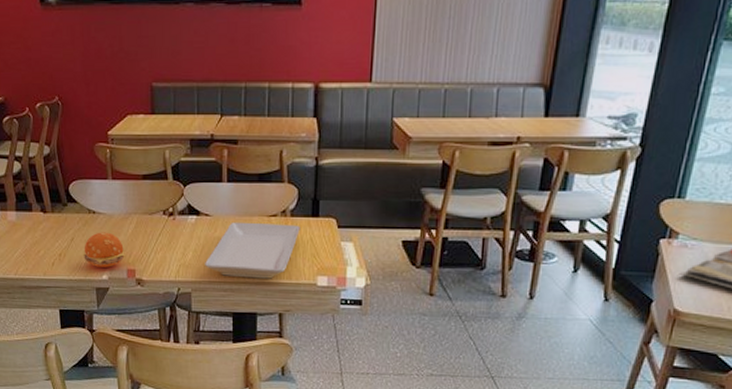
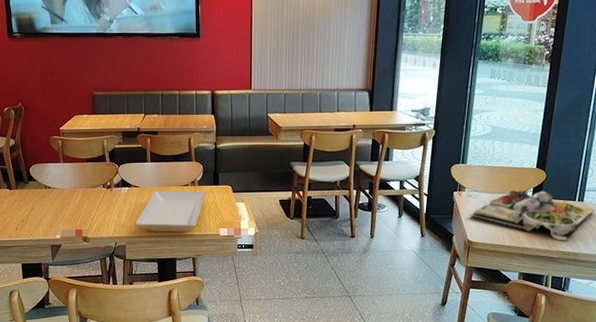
burger: present [82,232,125,267] -> none [40,202,74,229]

